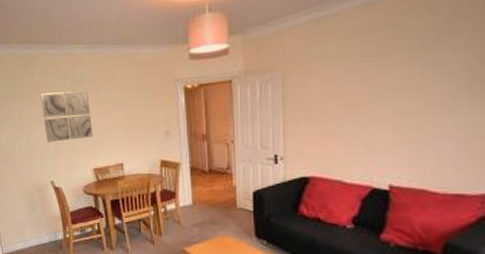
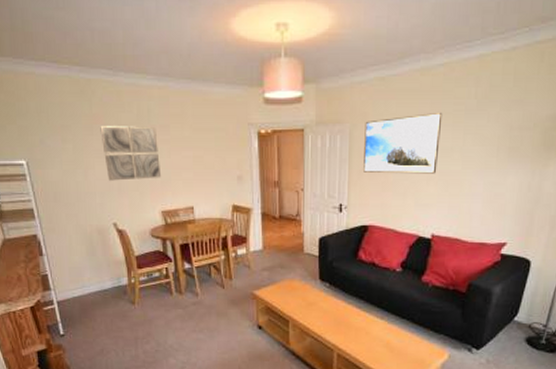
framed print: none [299,48,393,120] -> present [363,112,443,174]

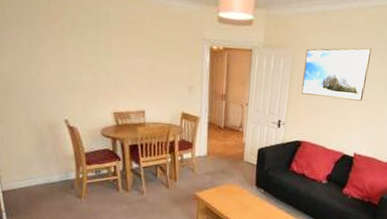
wall art: present [100,126,162,181] -> none [57,25,116,81]

